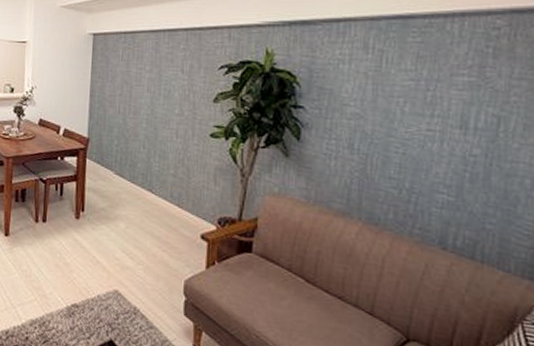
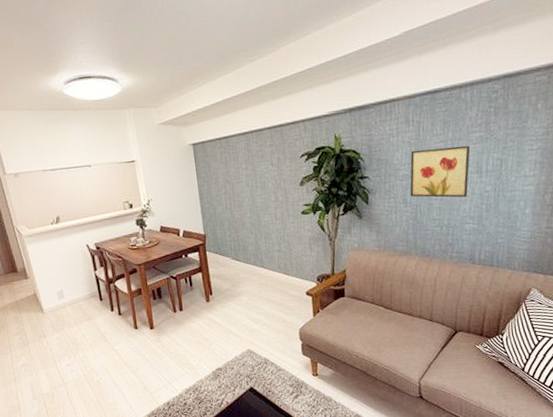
wall art: none [359,84,454,158] -> present [410,145,471,198]

